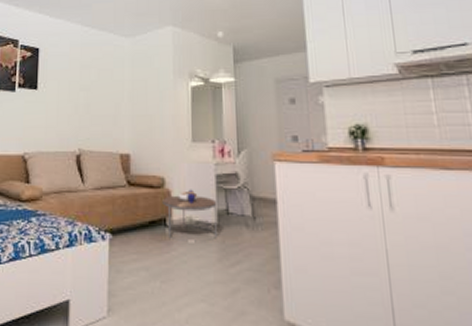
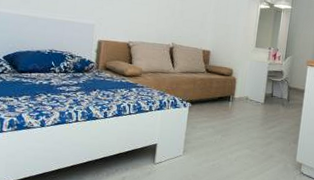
side table: present [162,189,218,242] -> none [229,78,266,113]

